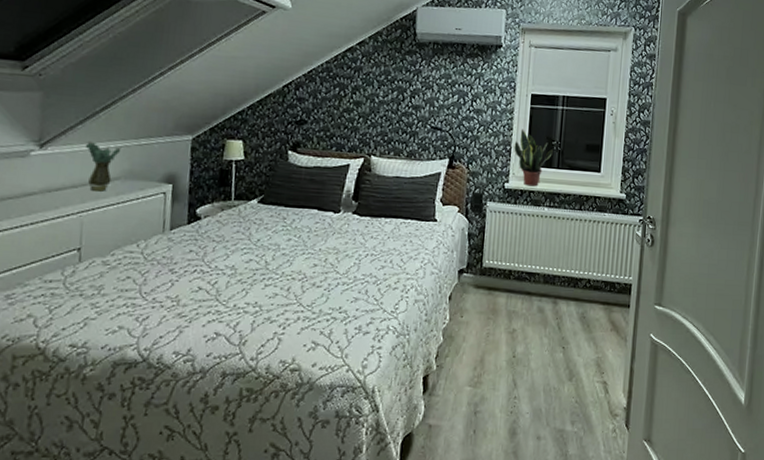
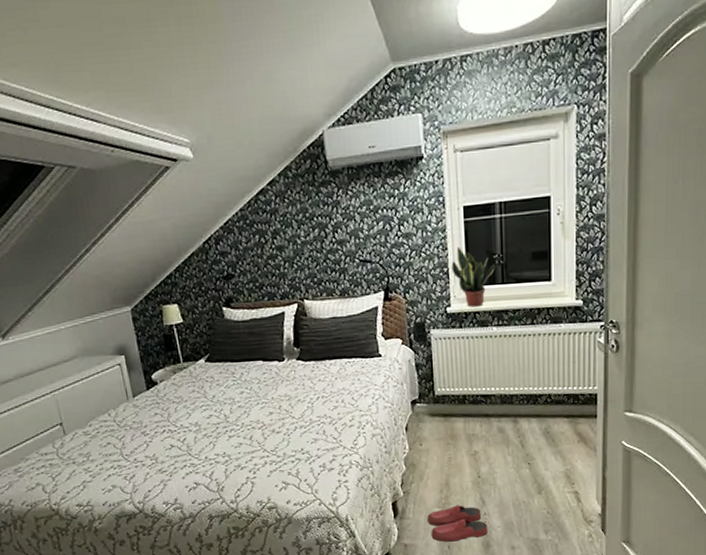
vase: present [86,142,122,192] -> none [40,326,71,371]
slippers: none [457,385,516,426] -> present [427,505,488,542]

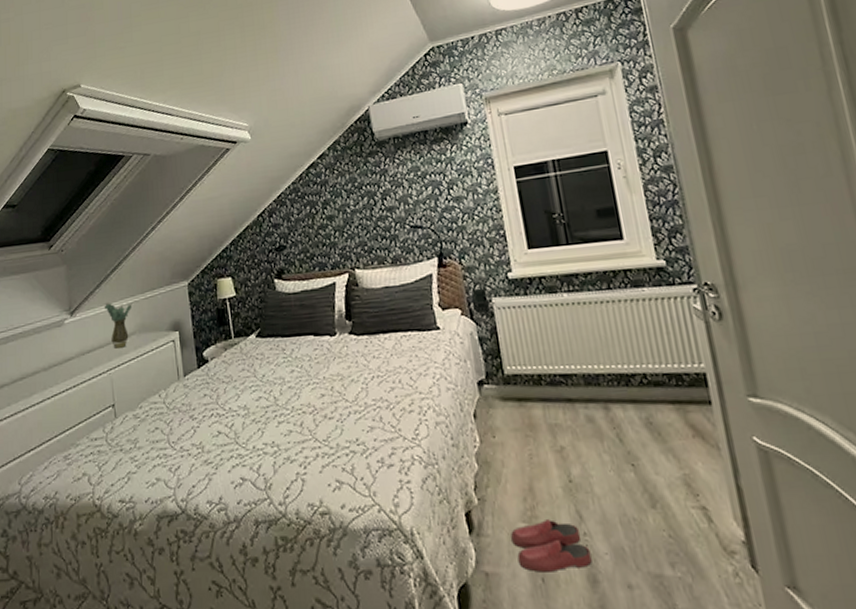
vase: none [40,326,71,371] -> present [105,303,132,348]
potted plant: present [451,246,495,307] -> none [507,207,557,272]

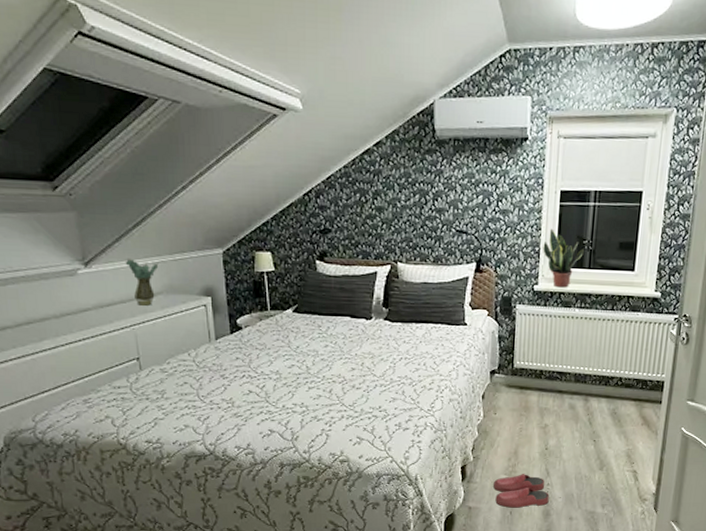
potted plant: none [507,207,557,272] -> present [543,228,584,288]

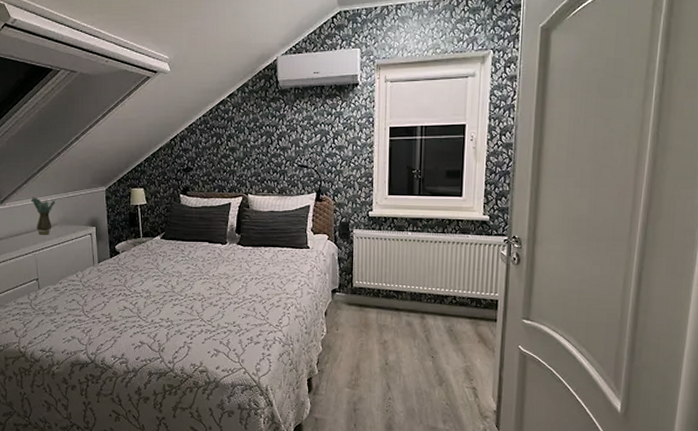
slippers: present [493,474,549,508] -> none [338,387,391,421]
potted plant: present [543,228,584,288] -> none [376,160,413,213]

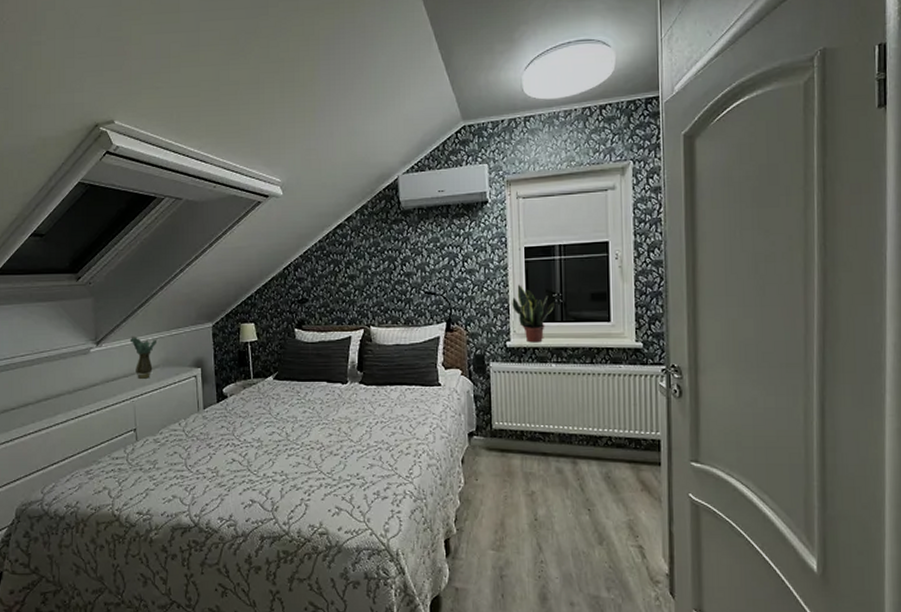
potted plant: none [376,160,413,213] -> present [512,284,554,343]

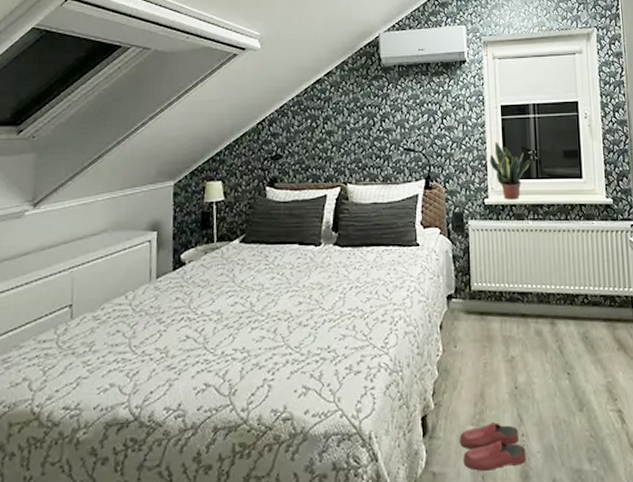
vase: present [131,337,158,379] -> none [76,197,108,245]
slippers: none [481,549,544,590] -> present [460,422,526,471]

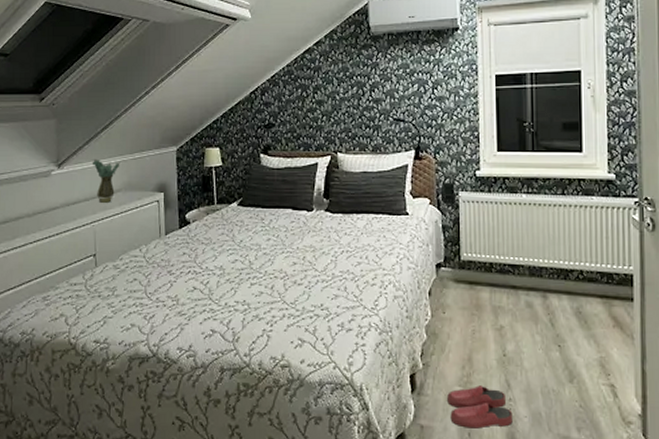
vase: none [76,197,108,245] -> present [93,160,120,203]
potted plant: present [489,141,530,200] -> none [482,112,525,173]

